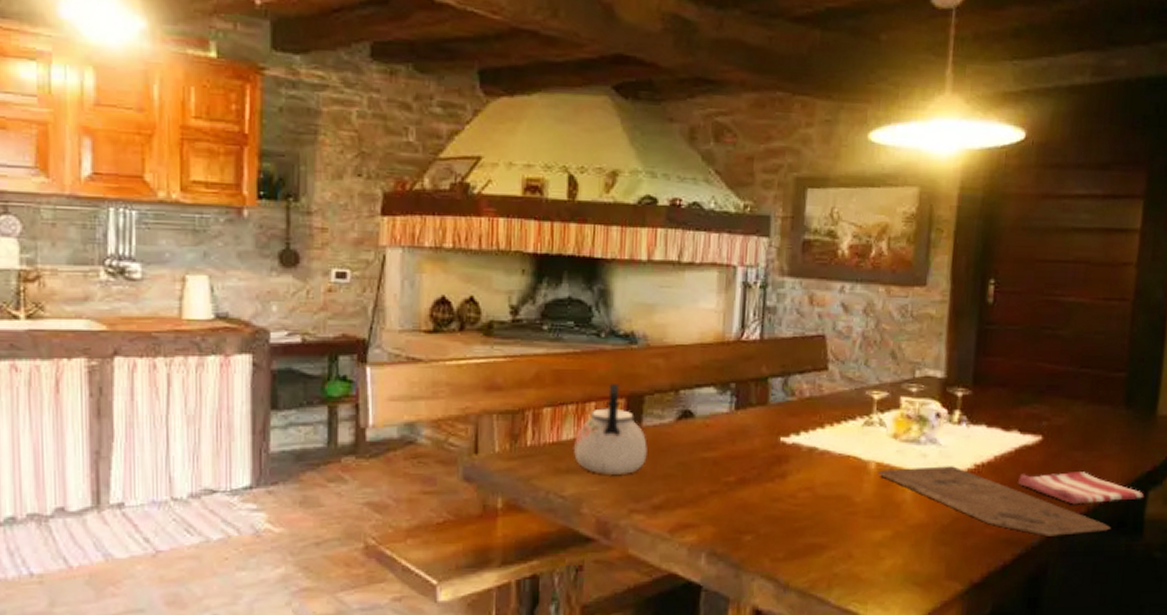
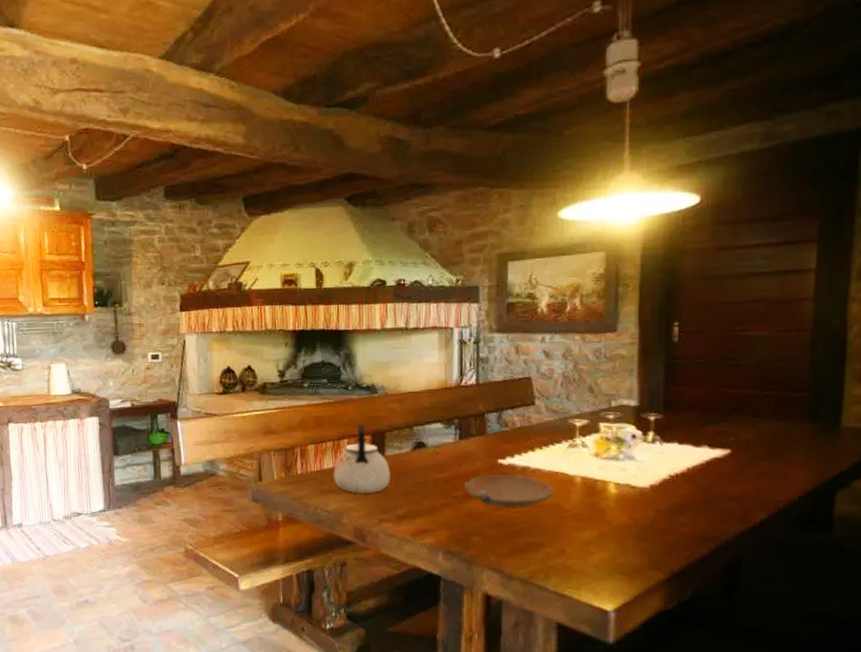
bowl: none [738,456,844,498] -> present [465,474,554,507]
cutting board: present [877,466,1112,537] -> none [583,477,802,533]
dish towel: present [1018,472,1145,505] -> none [711,478,833,506]

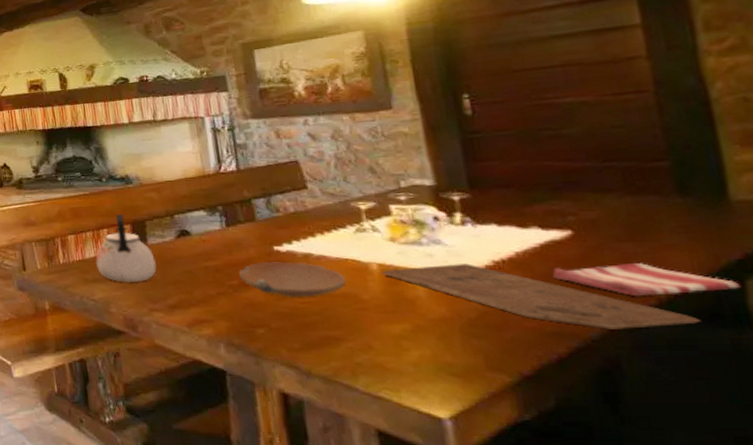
cutting board: none [583,477,802,533] -> present [381,263,702,330]
dish towel: none [711,478,833,506] -> present [553,263,742,297]

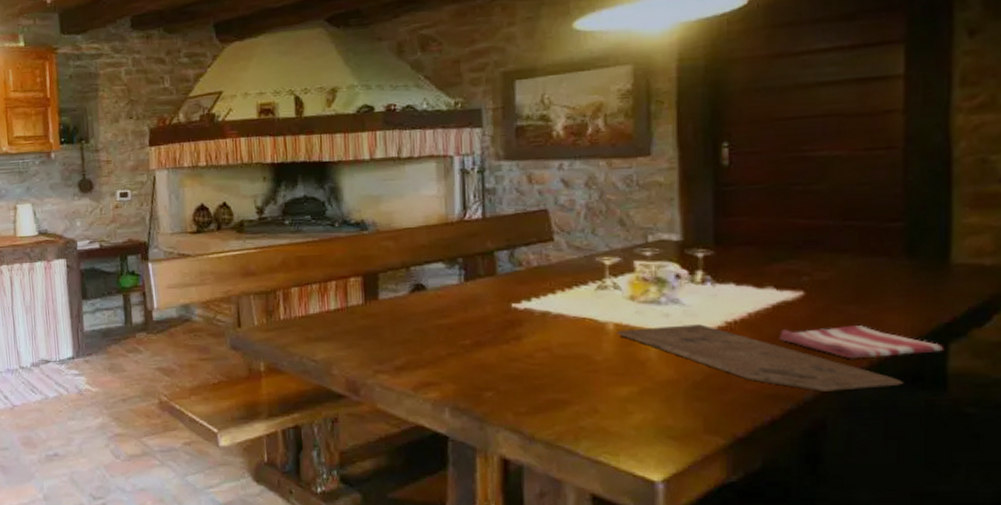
kettle: present [95,213,157,282] -> none [319,264,386,341]
bowl: present [239,261,347,297] -> none [473,320,581,358]

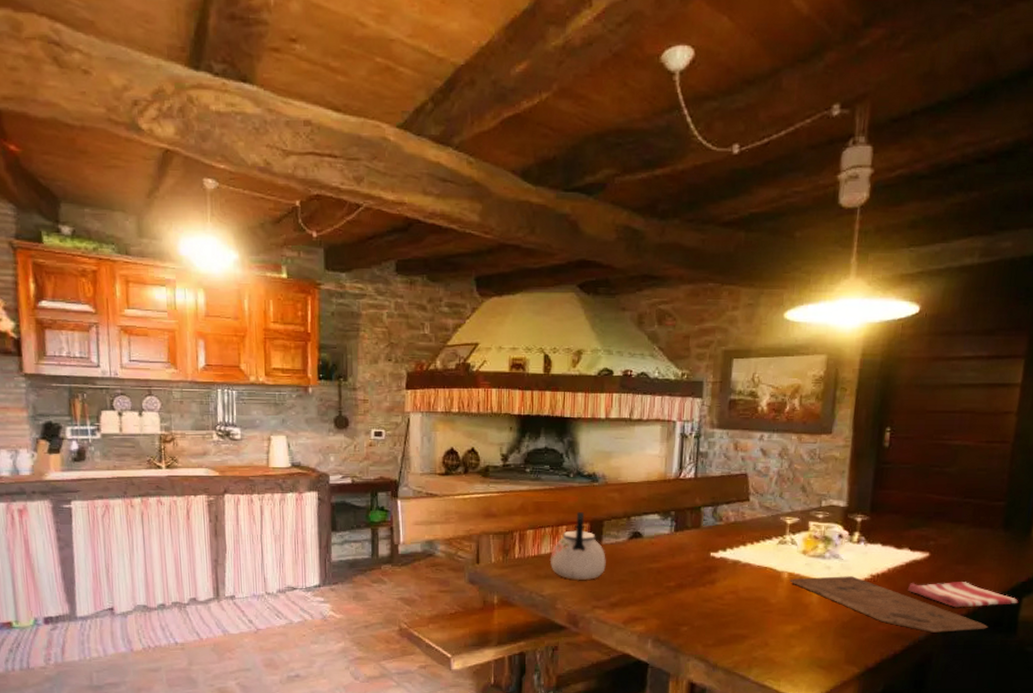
kettle: none [319,264,386,341] -> present [549,511,606,580]

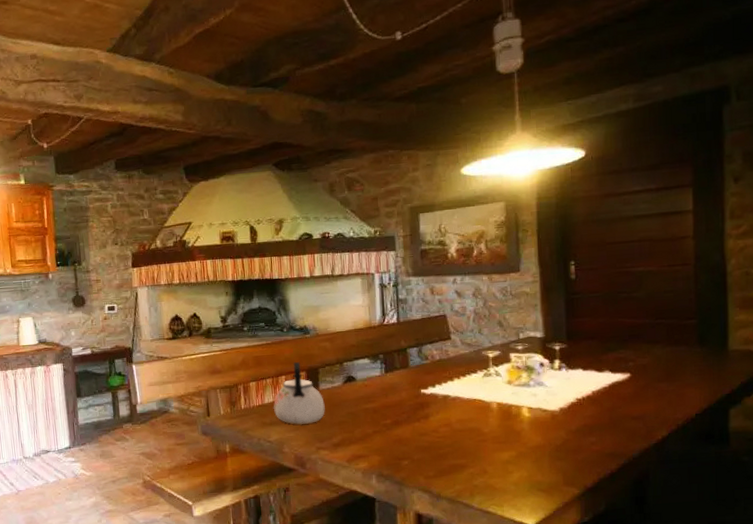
cutting board: present [789,576,989,633] -> none [499,401,701,450]
dish towel: present [908,582,1019,608] -> none [615,398,727,424]

